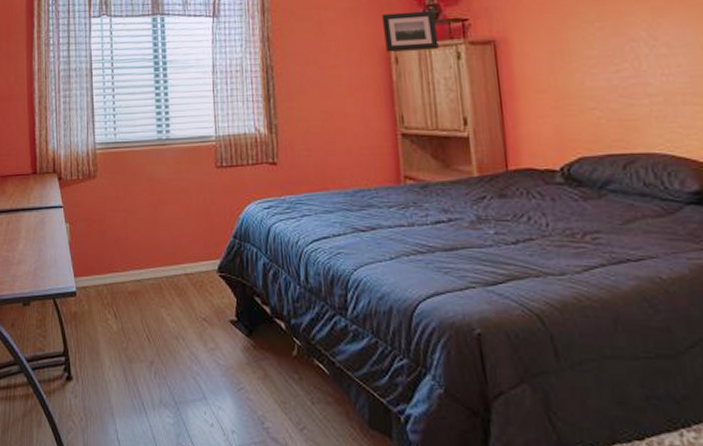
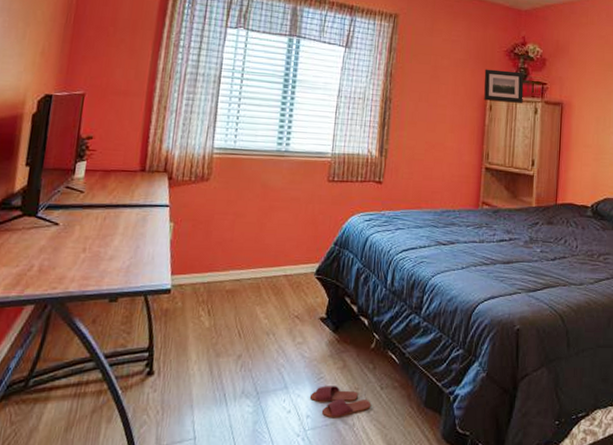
slippers: none [233,397,304,435] -> present [310,386,371,417]

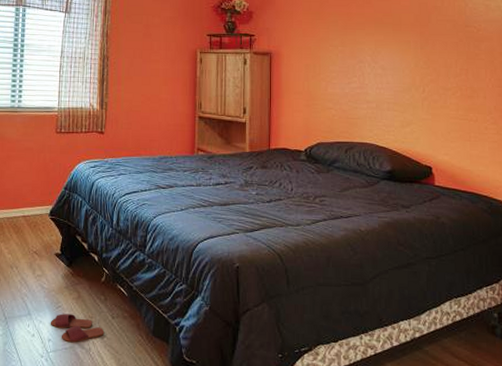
picture frame: present [483,69,524,103] -> none [193,24,232,55]

